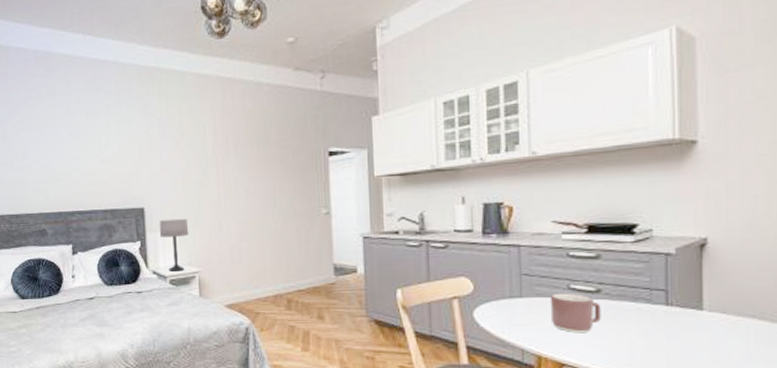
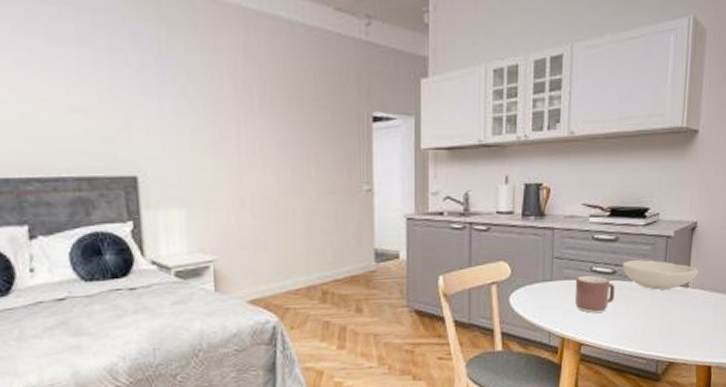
table lamp: present [159,218,189,271] -> none [159,192,201,261]
bowl: none [607,277,716,311] -> present [622,259,699,290]

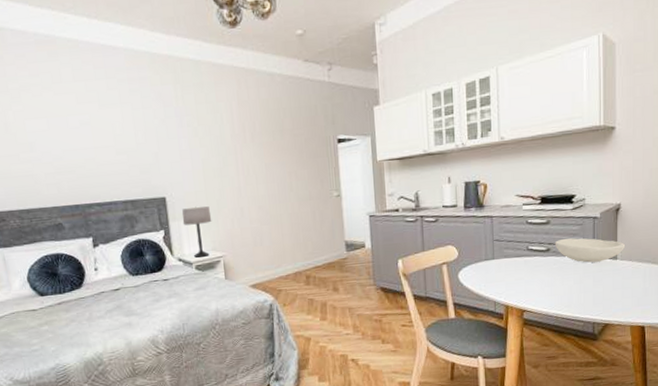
table lamp: none [159,192,201,261] -> present [182,206,212,258]
mug: present [574,275,615,314] -> none [514,253,550,285]

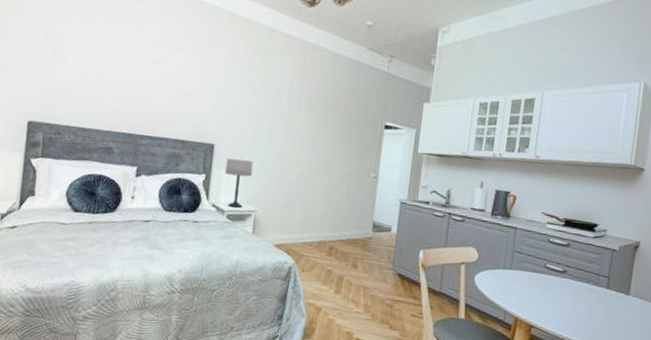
bowl: present [555,238,626,263] -> none [571,263,640,294]

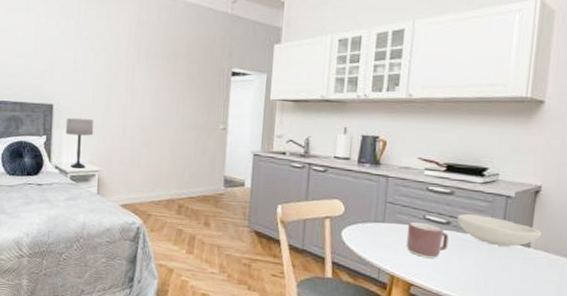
mug: none [529,269,565,304] -> present [406,221,449,259]
bowl: none [571,263,640,294] -> present [456,213,543,247]

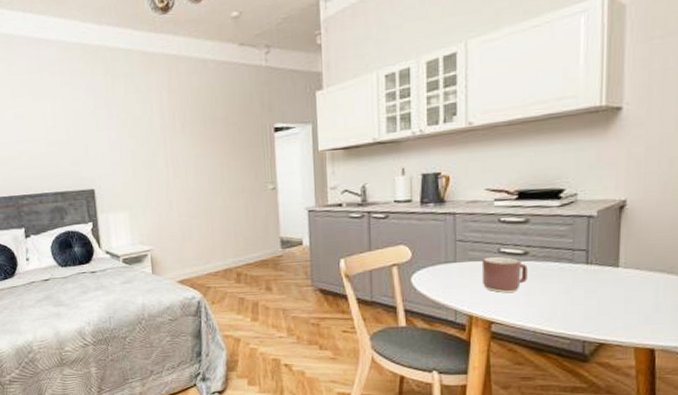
table lamp: present [65,118,94,169] -> none [110,199,140,251]
bowl: present [456,213,543,247] -> none [534,240,632,270]

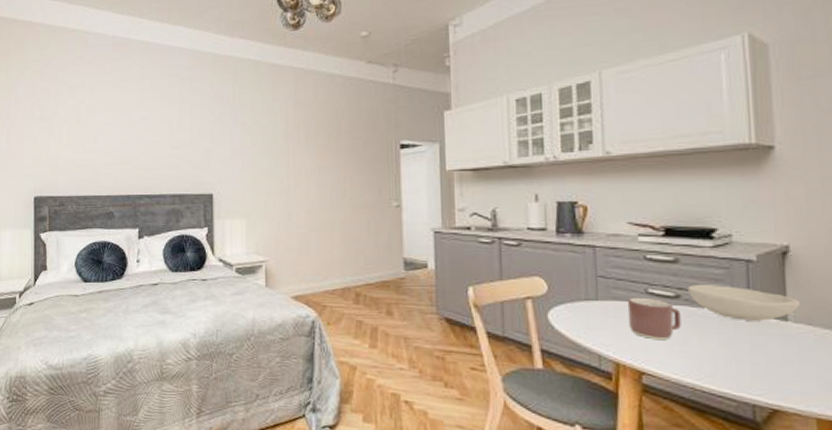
bowl: none [534,240,632,270] -> present [687,283,801,321]

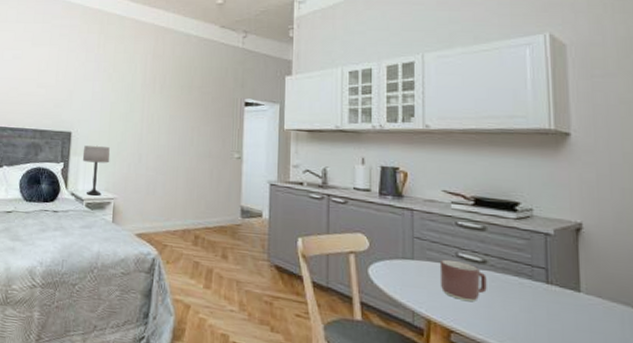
table lamp: none [227,206,257,260] -> present [82,145,110,196]
bowl: present [687,283,801,321] -> none [493,251,592,291]

